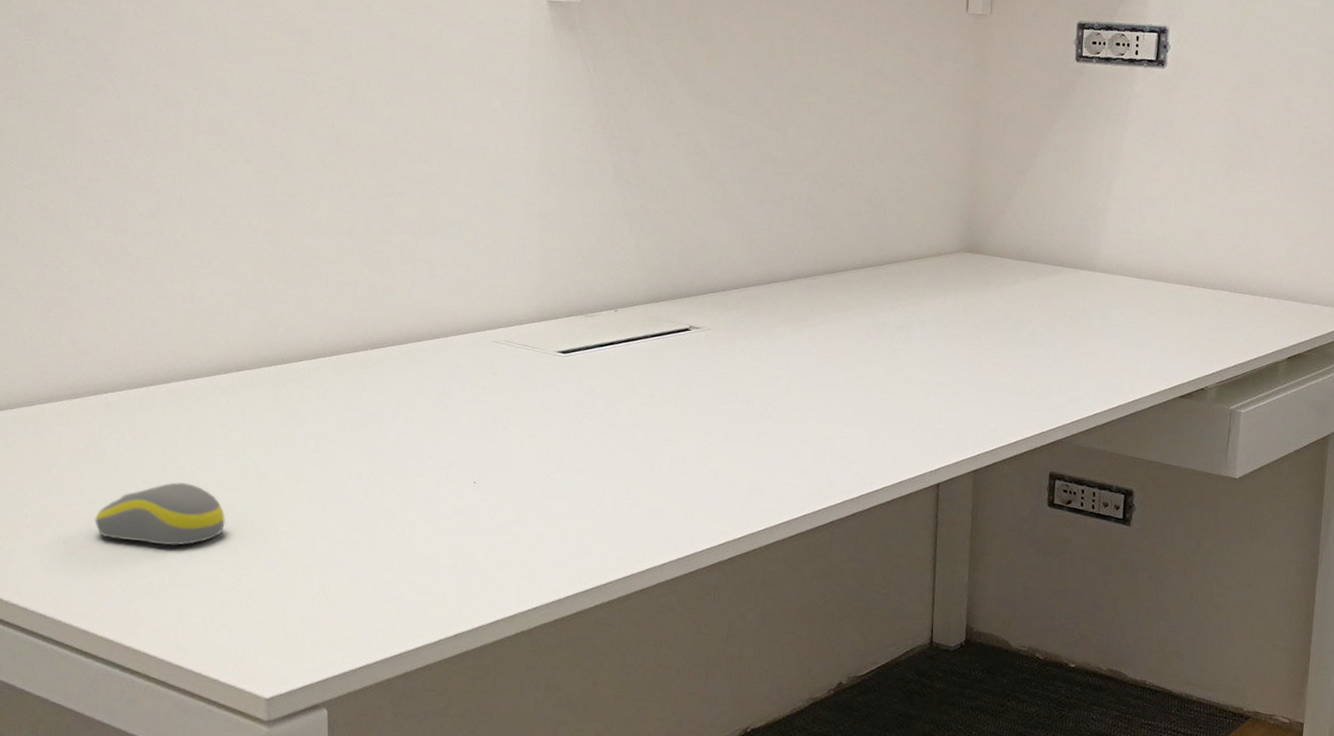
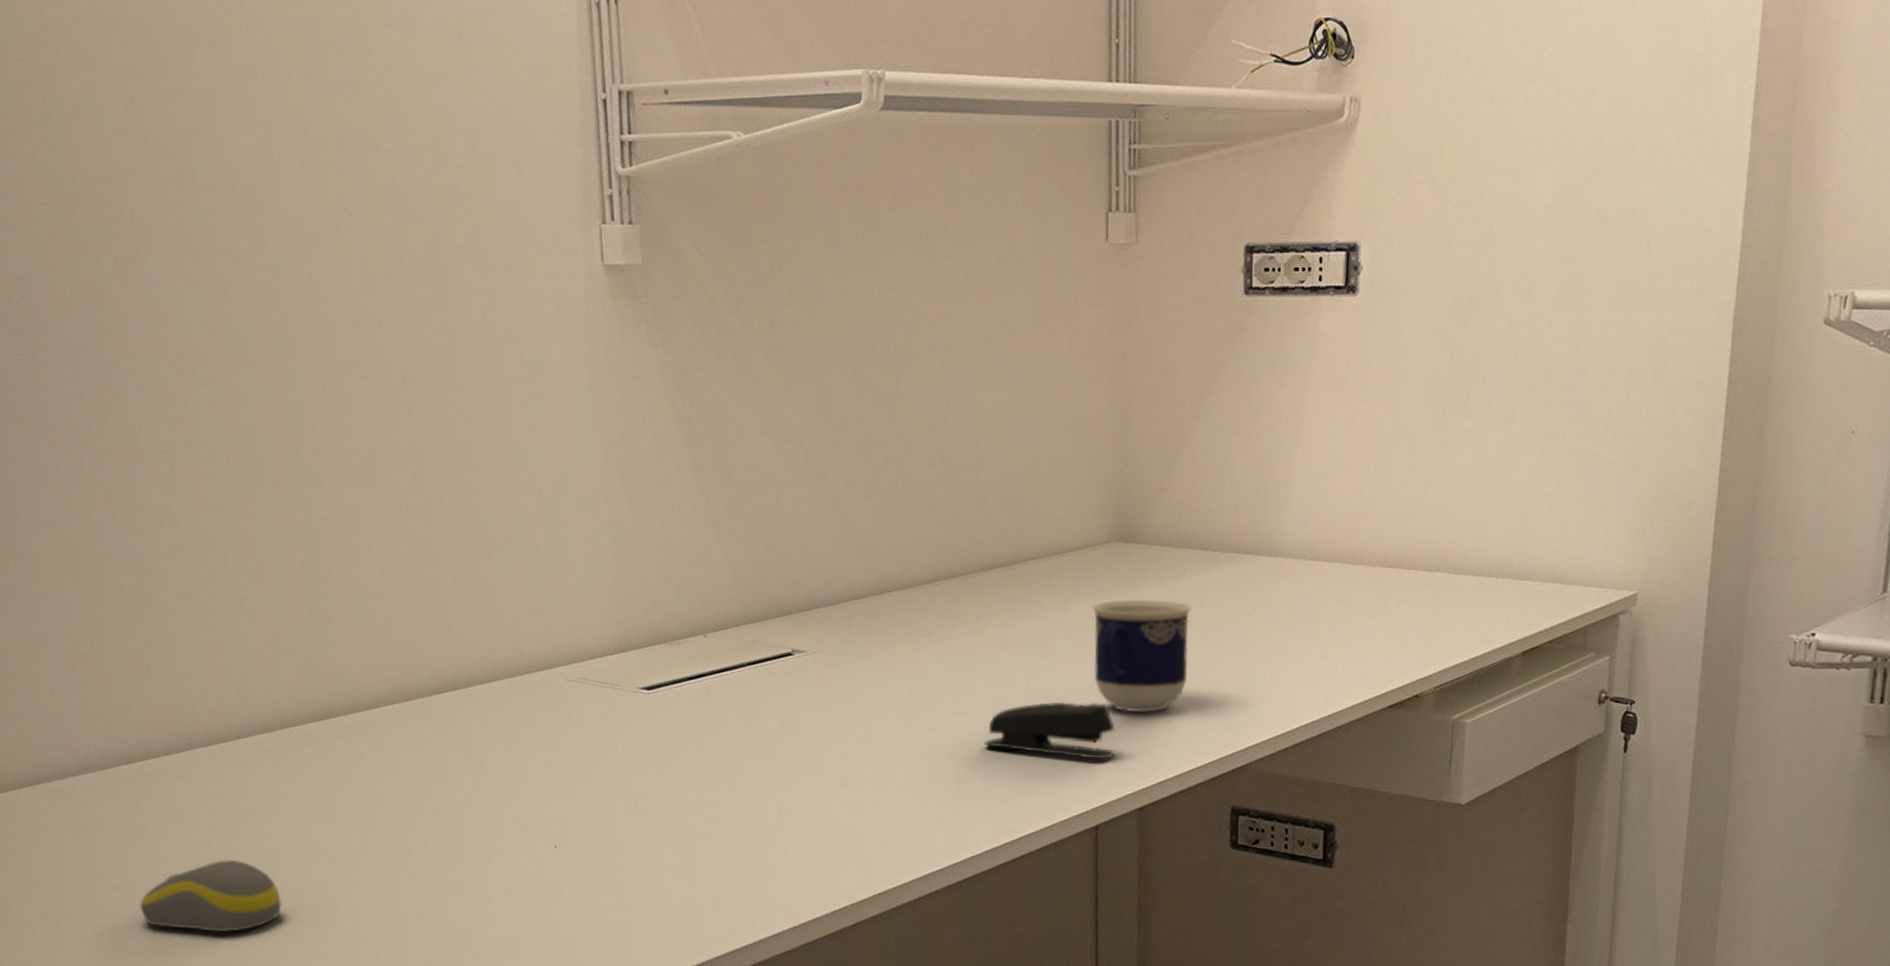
stapler: none [847,379,957,430] -> present [983,701,1115,760]
cup: none [942,299,1023,393] -> present [1092,599,1191,713]

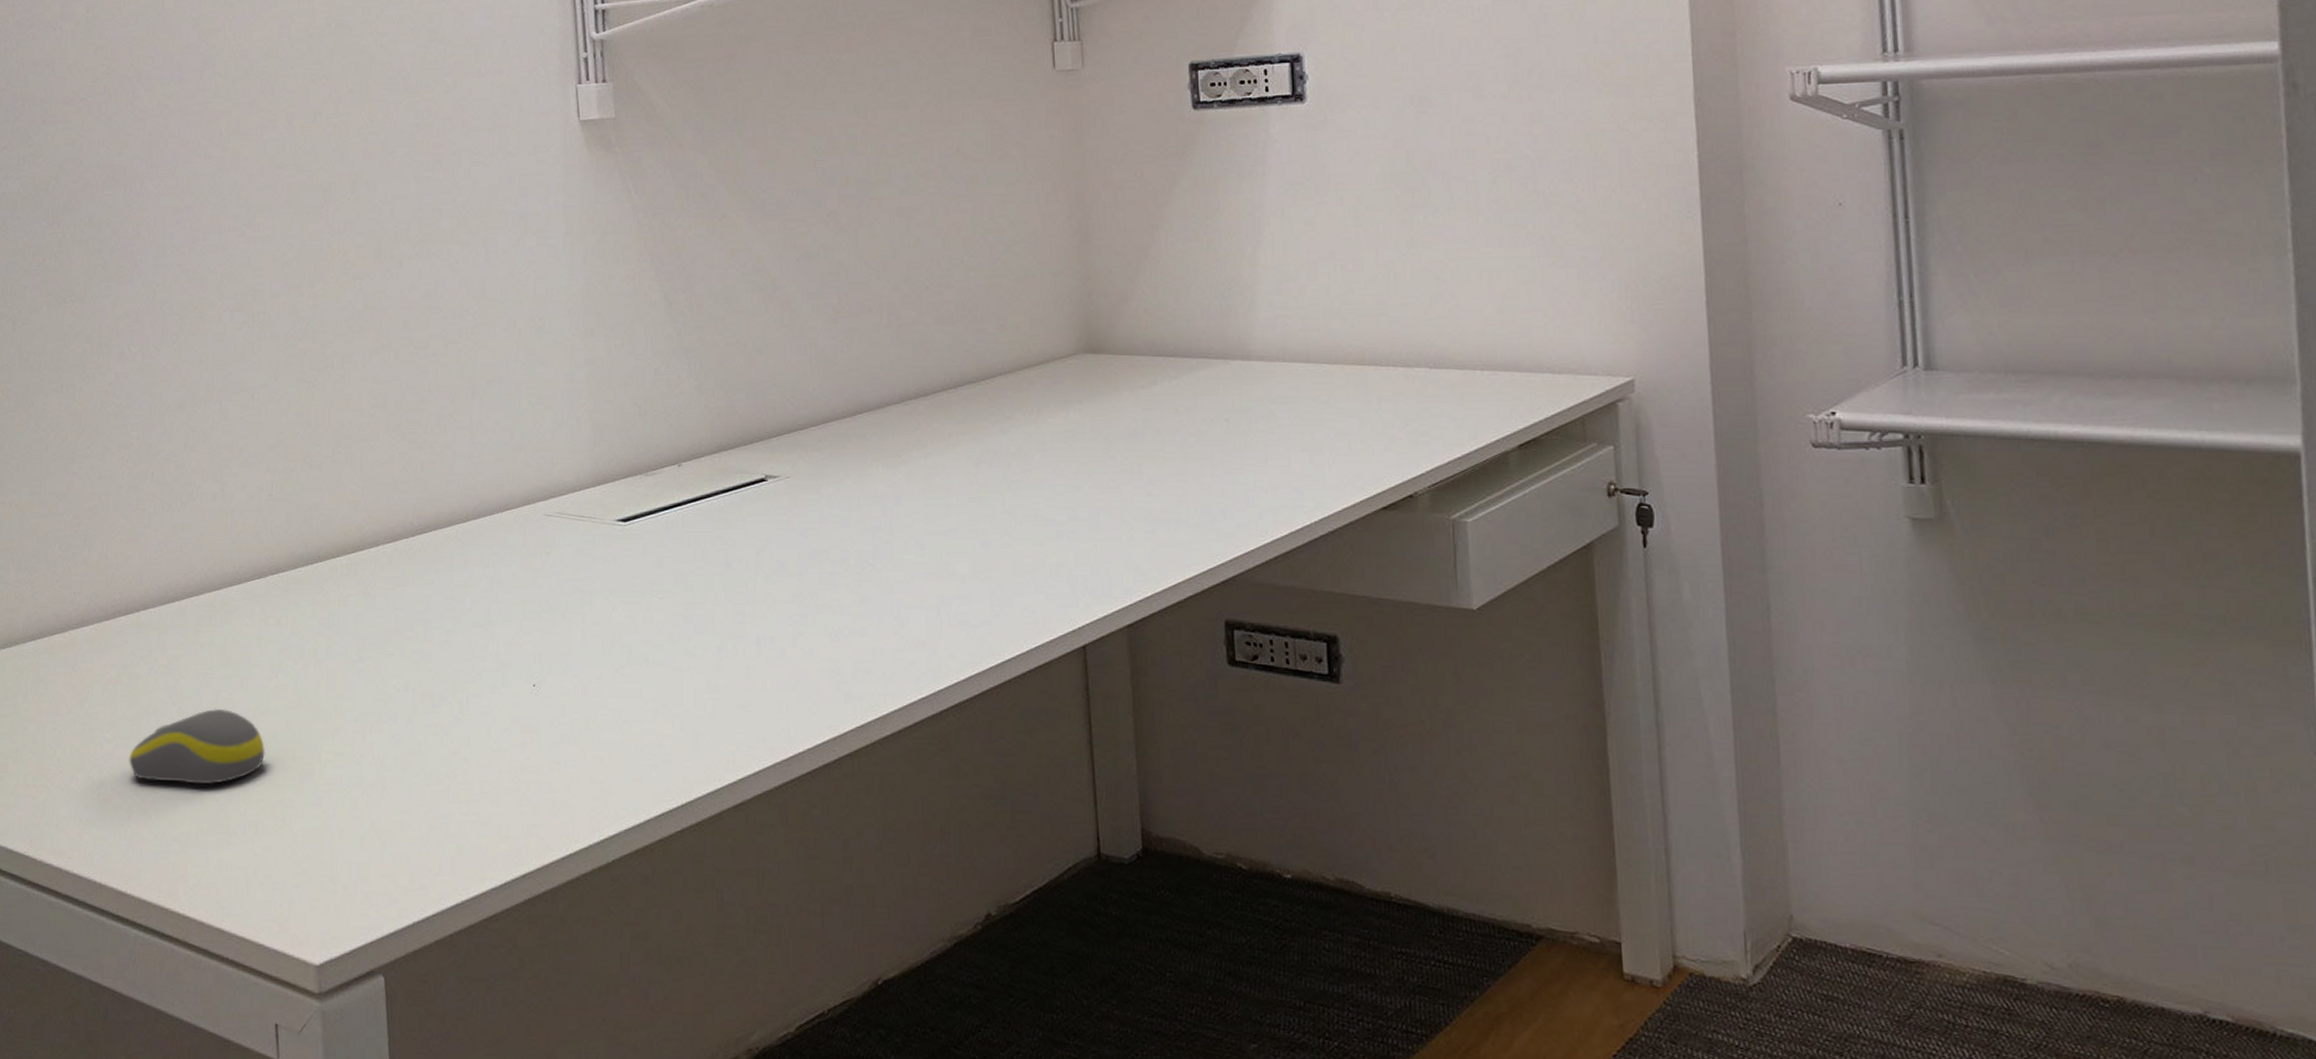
stapler: present [983,701,1115,760] -> none [962,517,1098,576]
cup: present [1092,599,1191,713] -> none [1064,409,1167,526]

